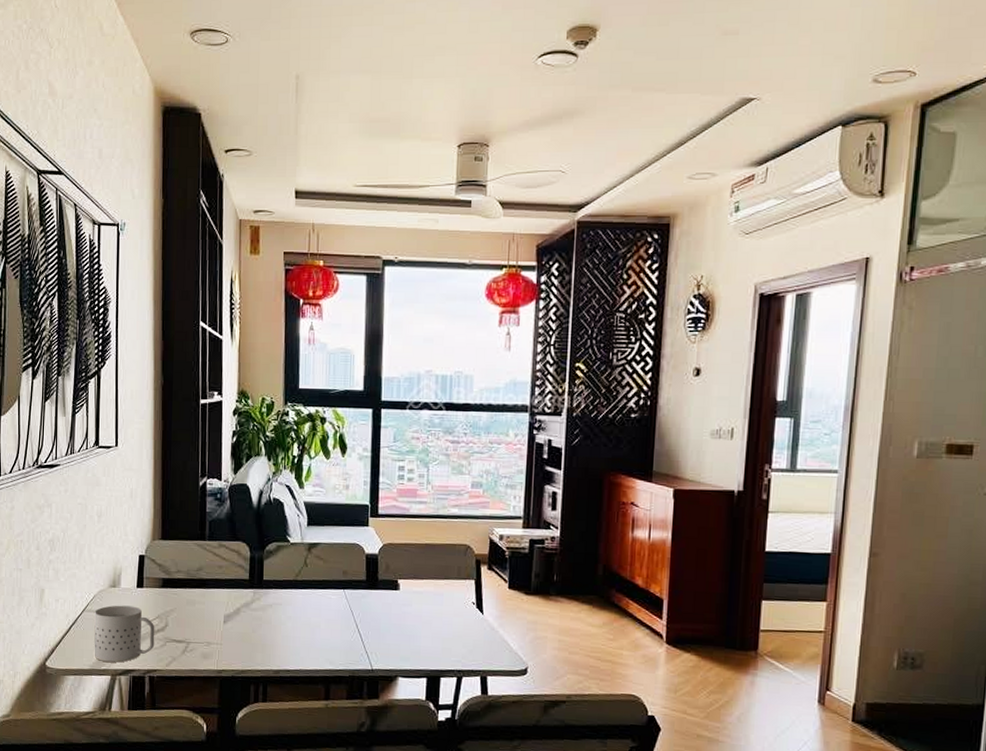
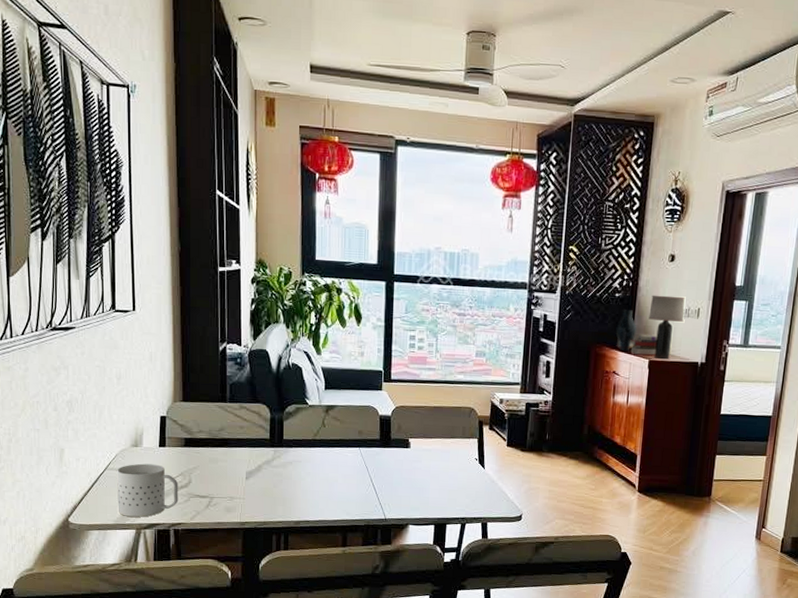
vase: none [631,432,658,480] -> present [614,310,637,352]
books: none [649,458,683,484] -> present [629,333,658,356]
table lamp: none [671,414,715,487] -> present [648,295,685,359]

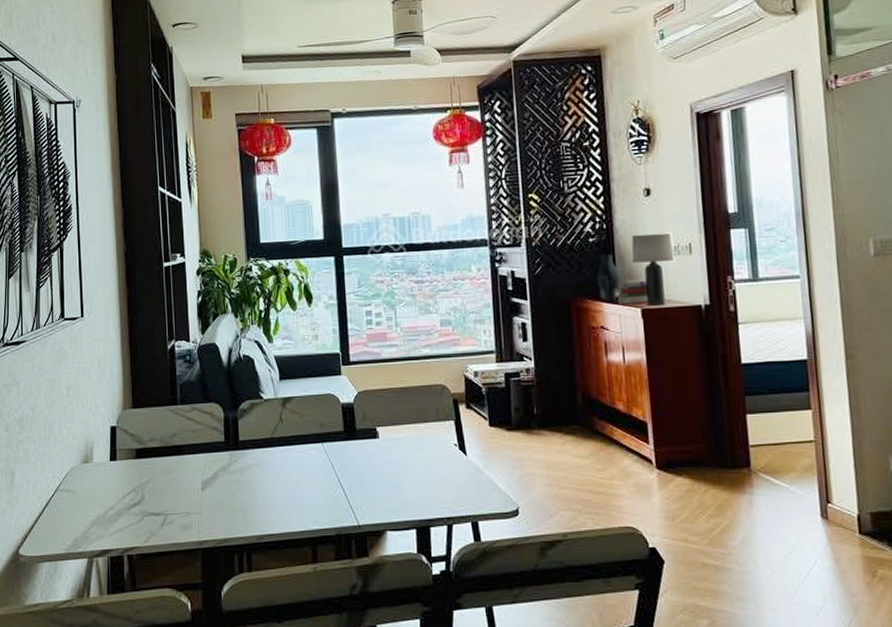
mug: present [116,463,179,517] -> none [67,481,132,543]

